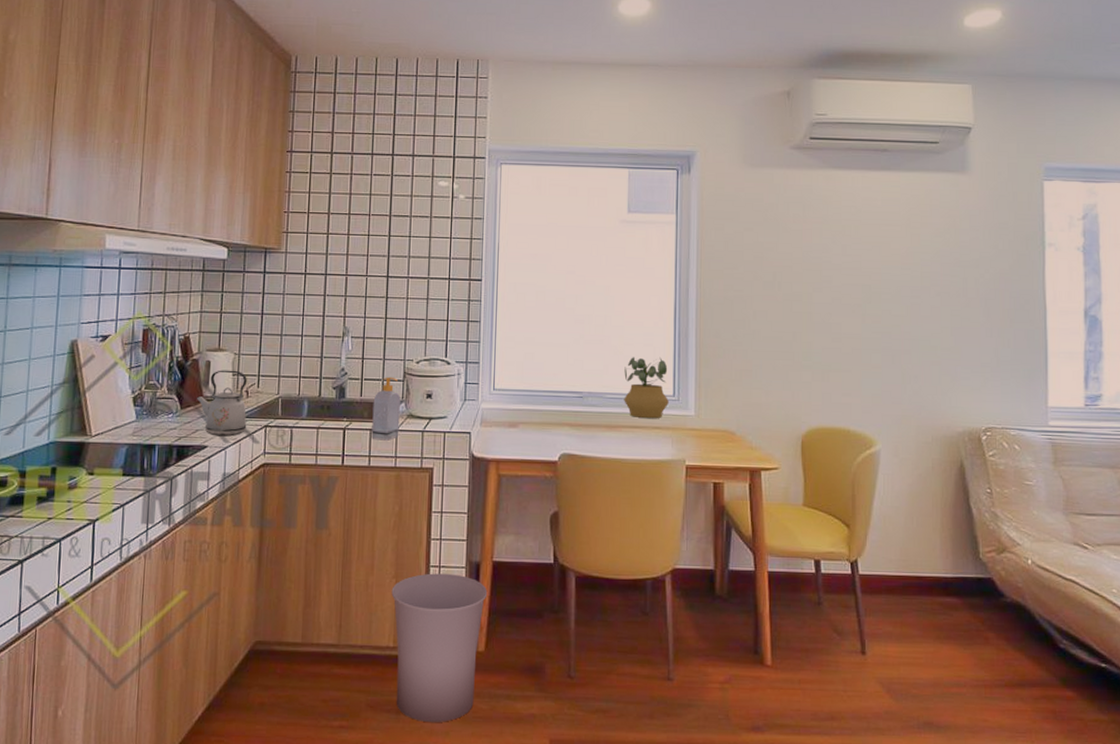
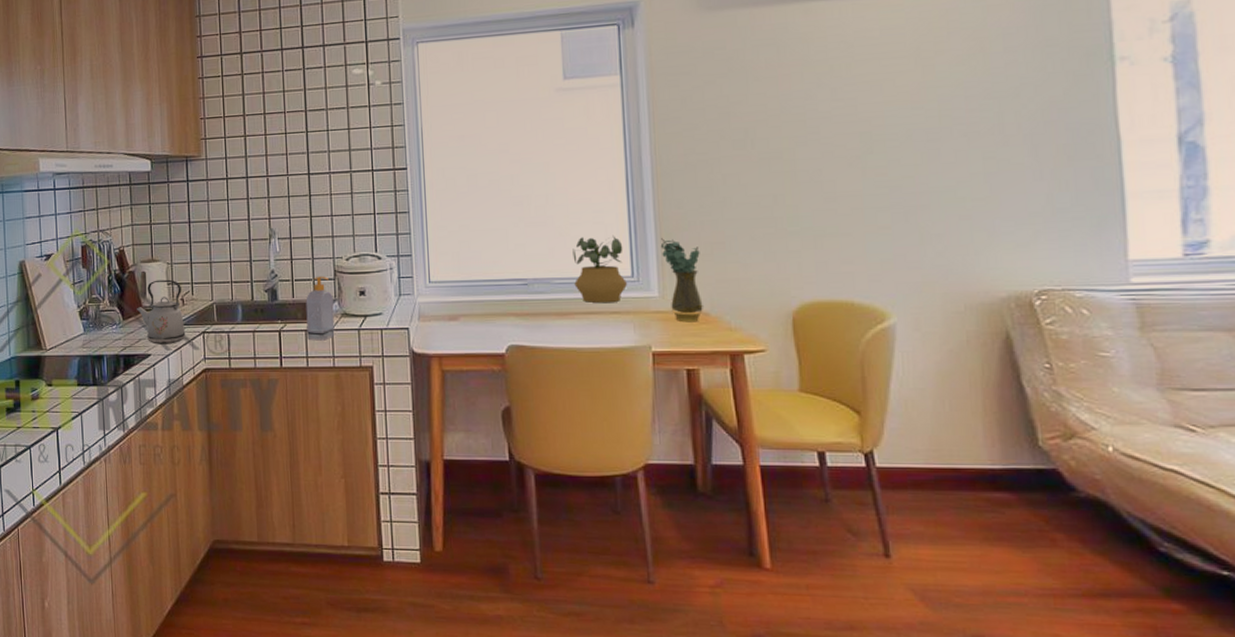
waste bin: present [391,573,488,723] -> none [341,472,441,622]
vase: none [699,363,731,440] -> present [660,238,703,323]

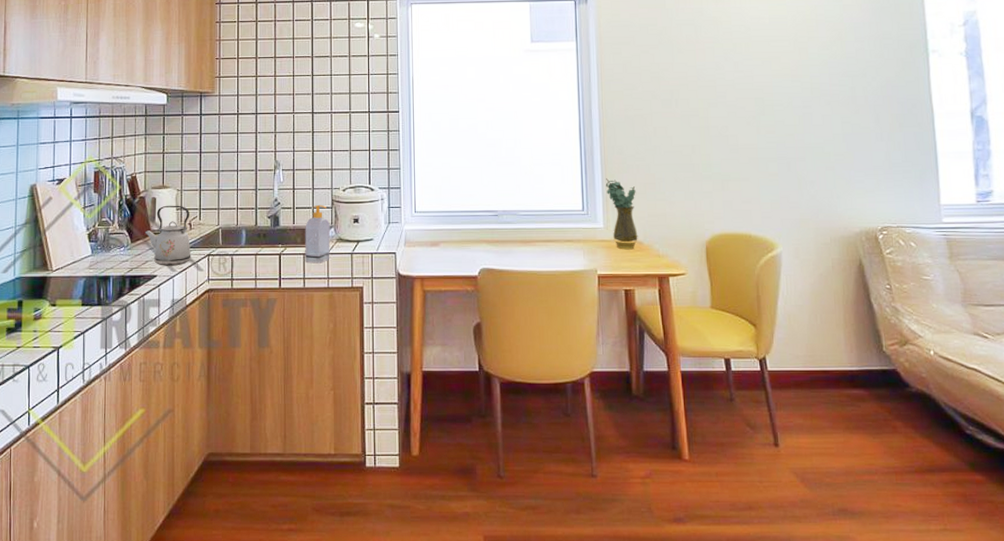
potted plant: present [572,235,628,304] -> none [535,174,580,233]

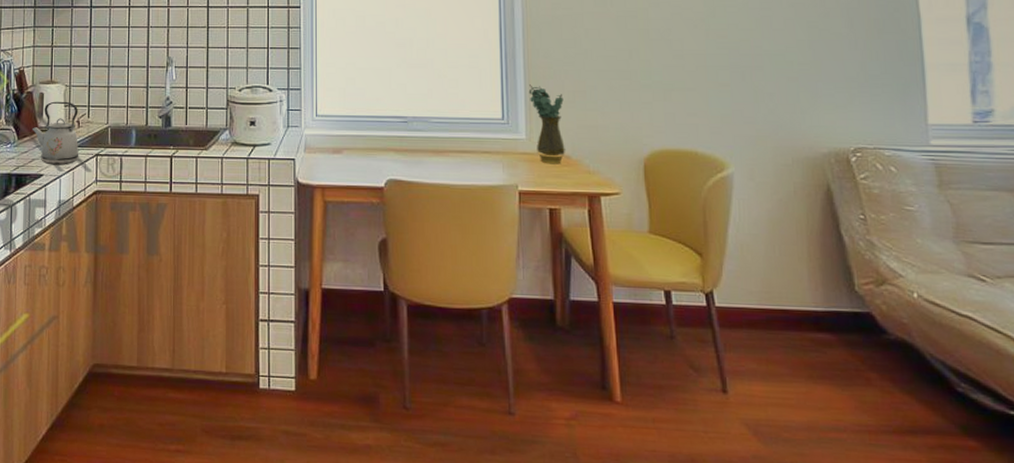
soap bottle: present [305,204,330,265] -> none [198,105,225,169]

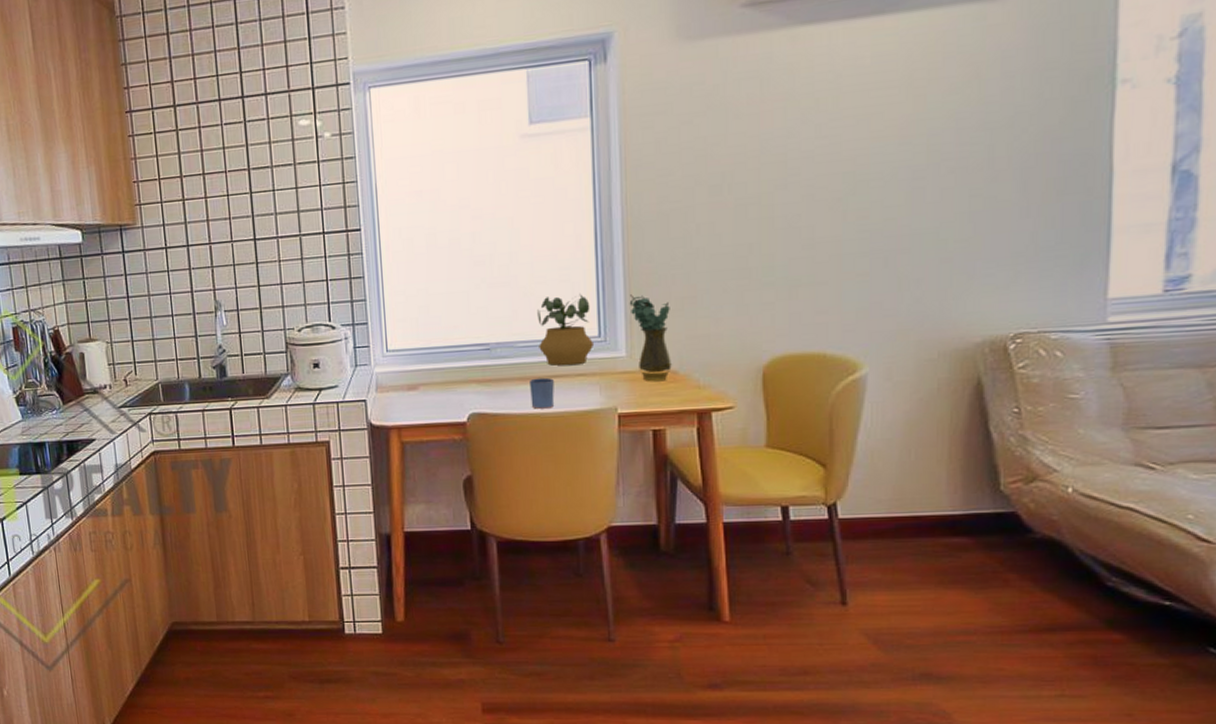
kettle: present [31,101,79,167] -> none [76,359,131,430]
mug: none [441,152,463,182] -> present [530,377,555,410]
potted plant: none [449,79,499,143] -> present [537,293,595,366]

